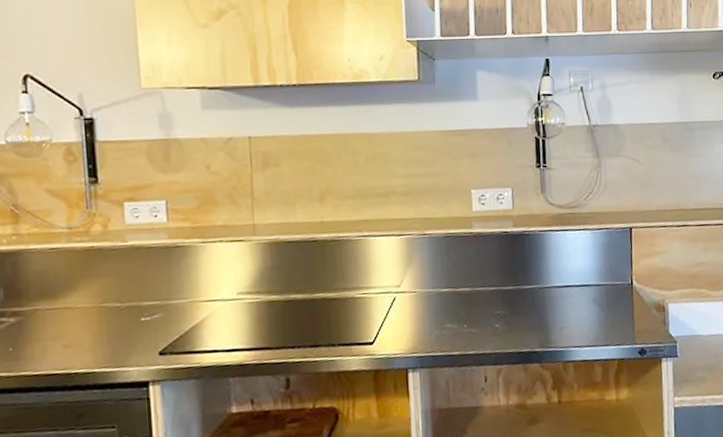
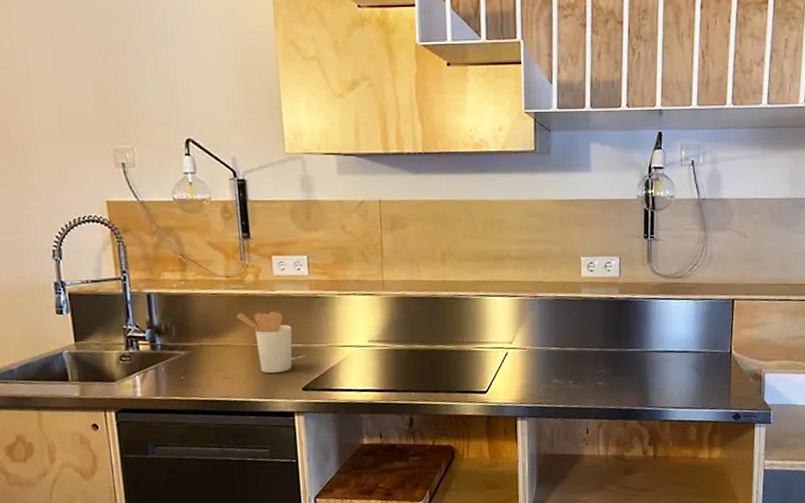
utensil holder: none [80,265,147,338] -> present [236,311,293,374]

